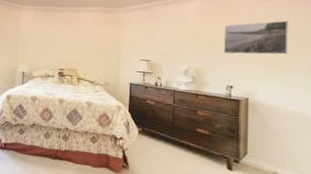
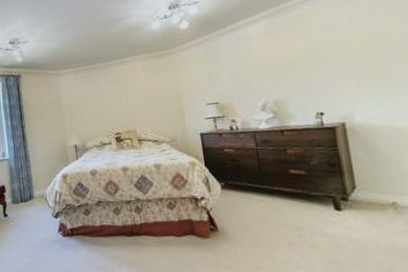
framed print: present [223,20,288,55] -> none [299,21,383,77]

